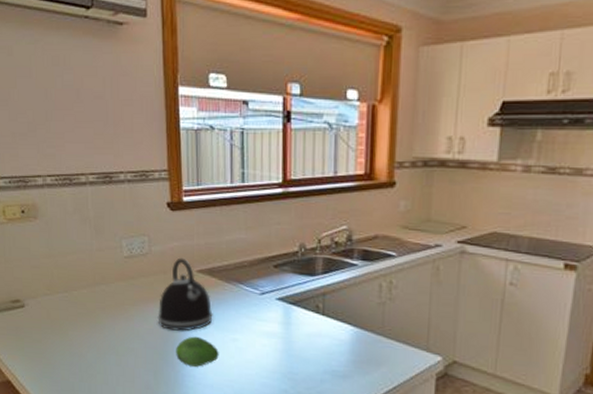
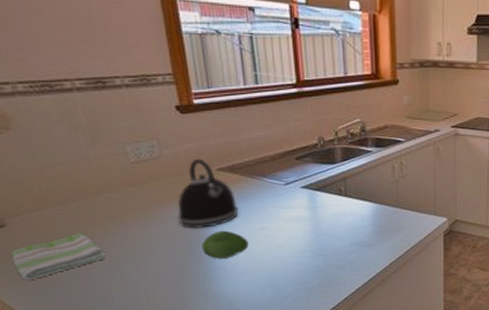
dish towel: none [25,320,95,360] -> present [10,231,106,280]

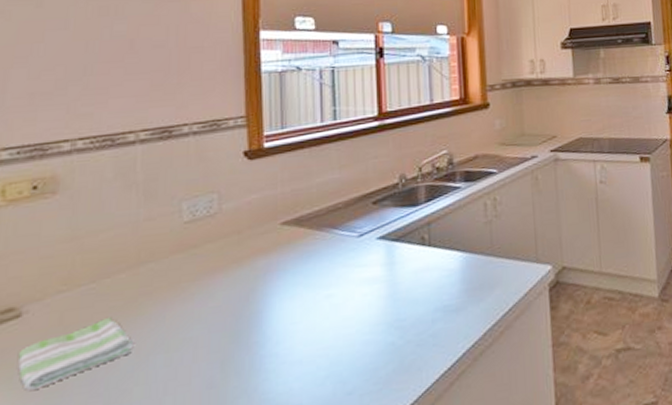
kettle: present [177,158,239,228] -> none [228,211,302,302]
fruit: present [202,230,249,260] -> none [252,302,310,344]

